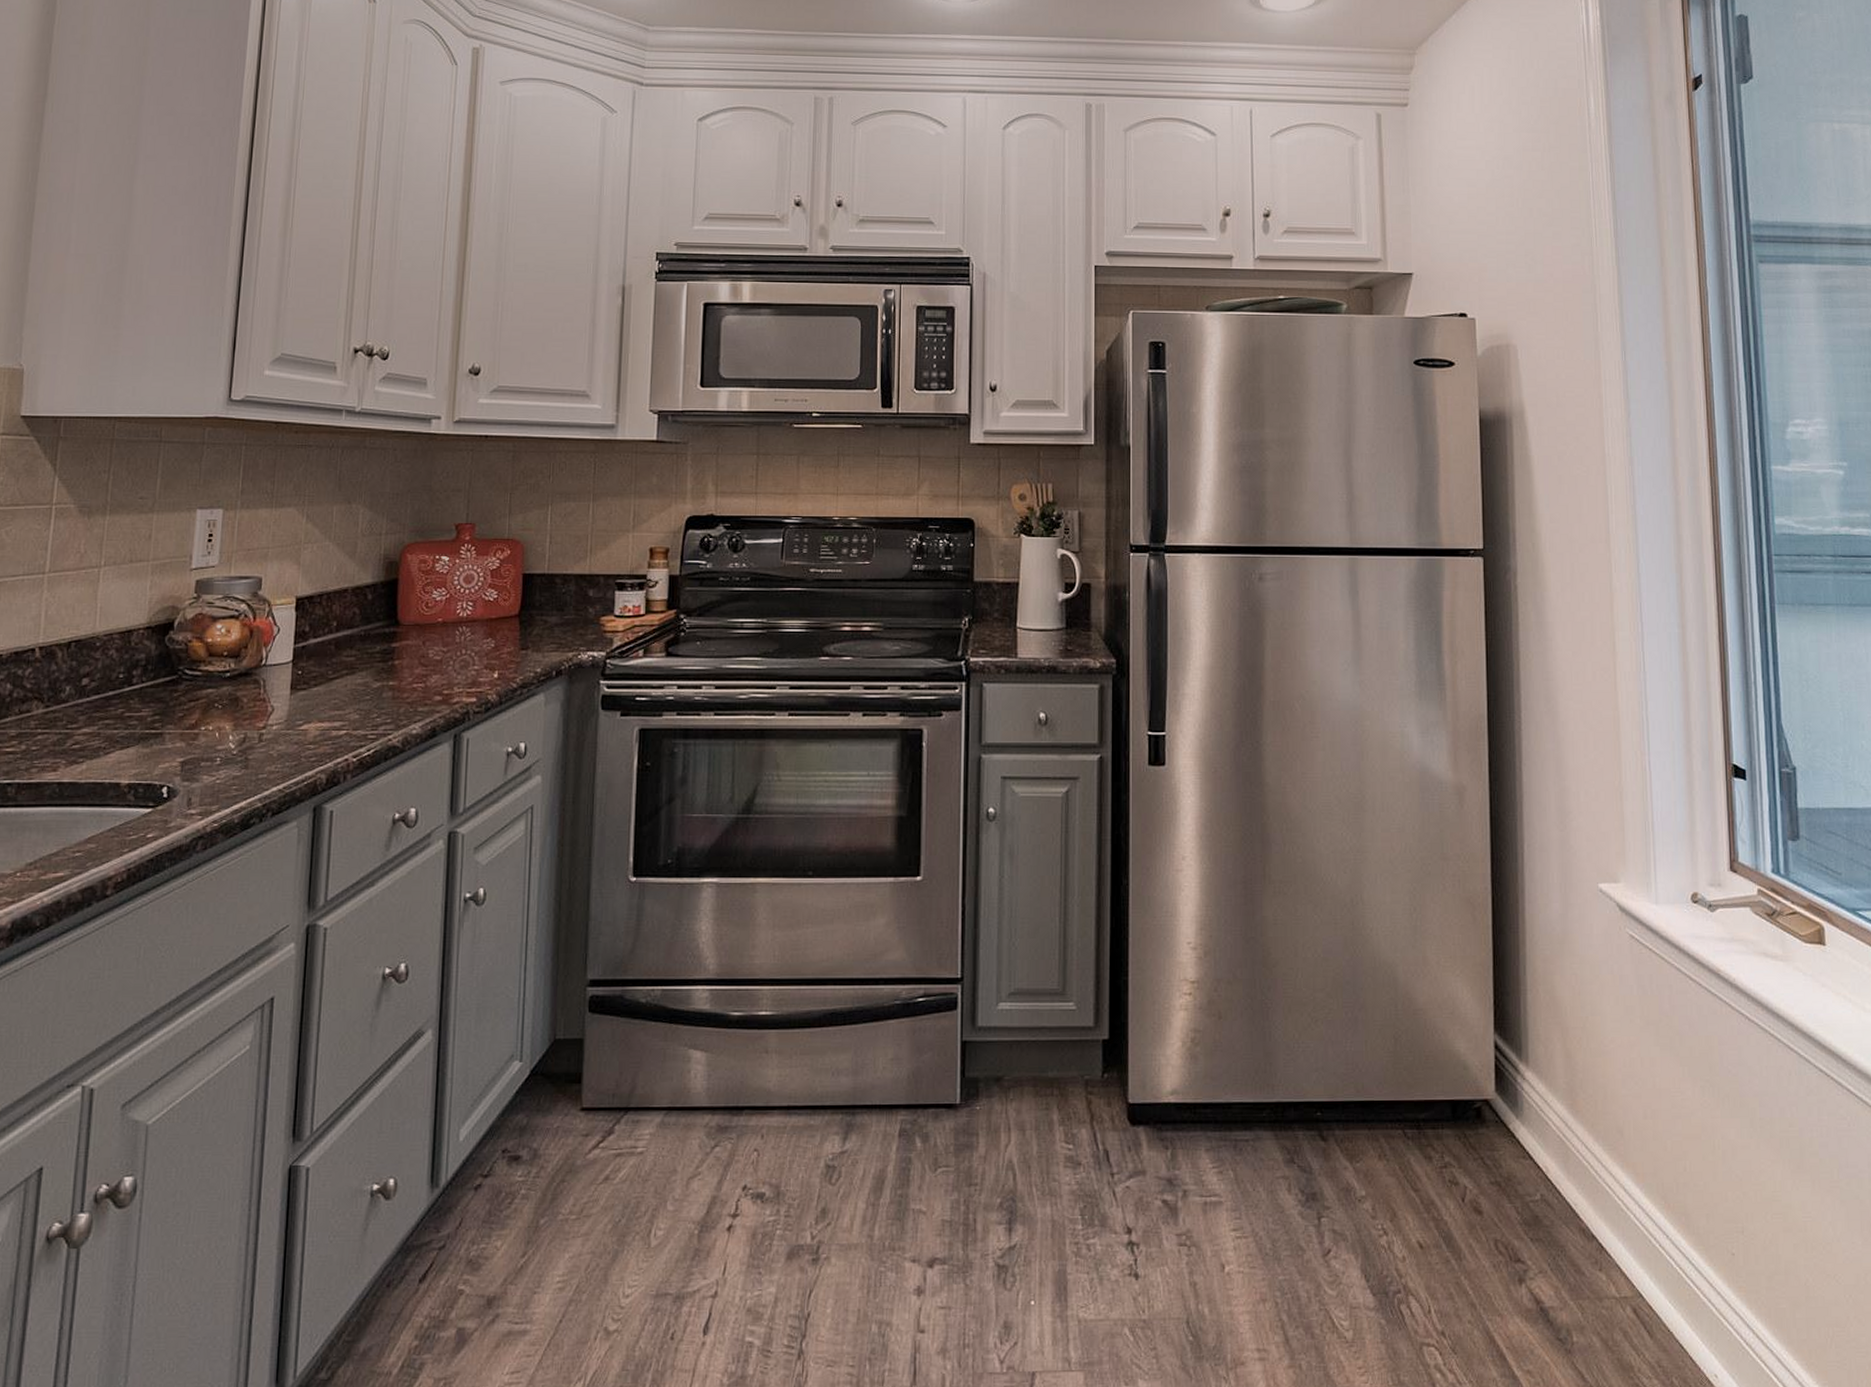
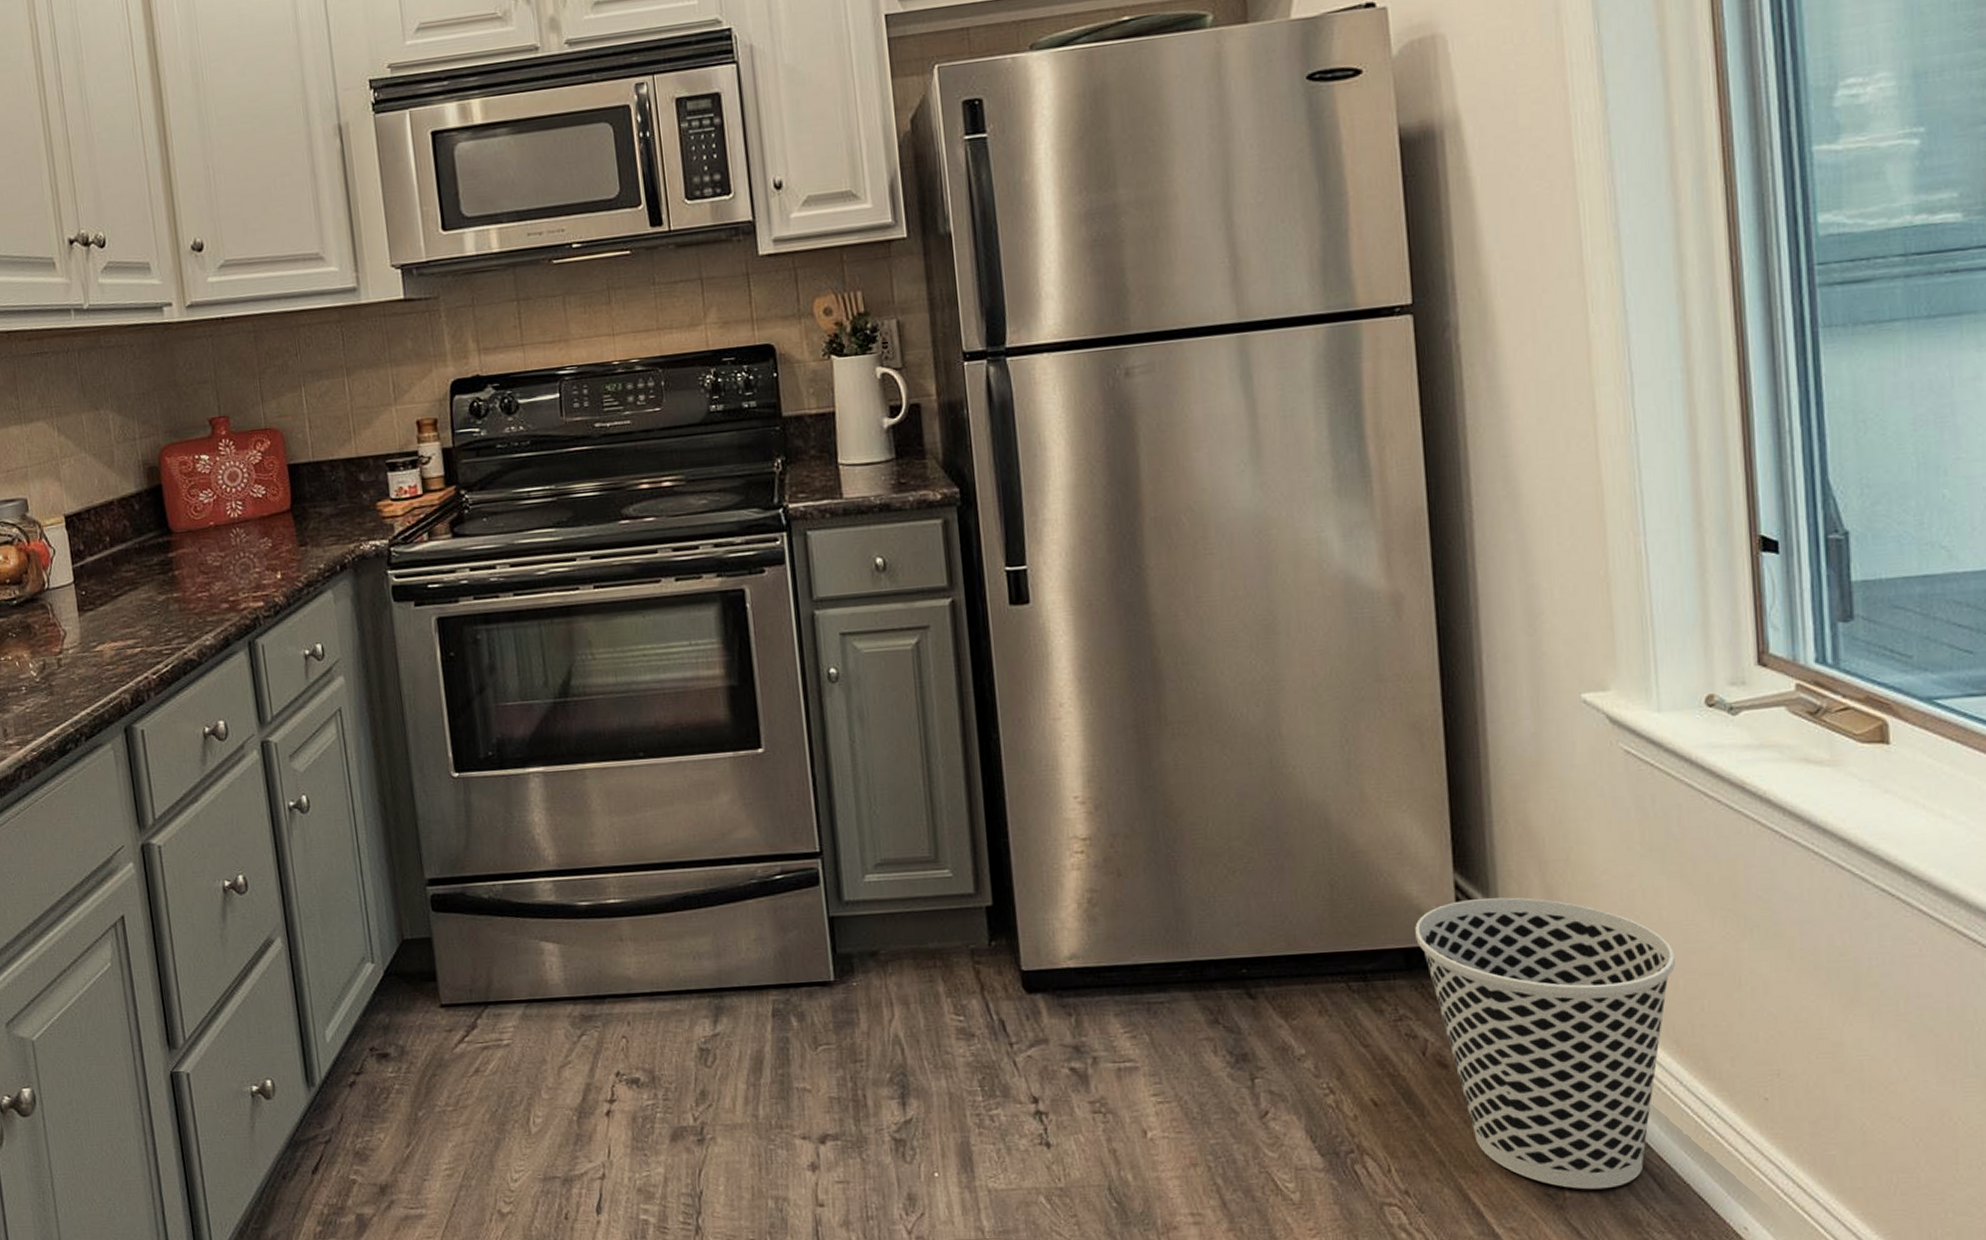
wastebasket: none [1461,1059,1665,1335] -> present [1415,897,1675,1190]

